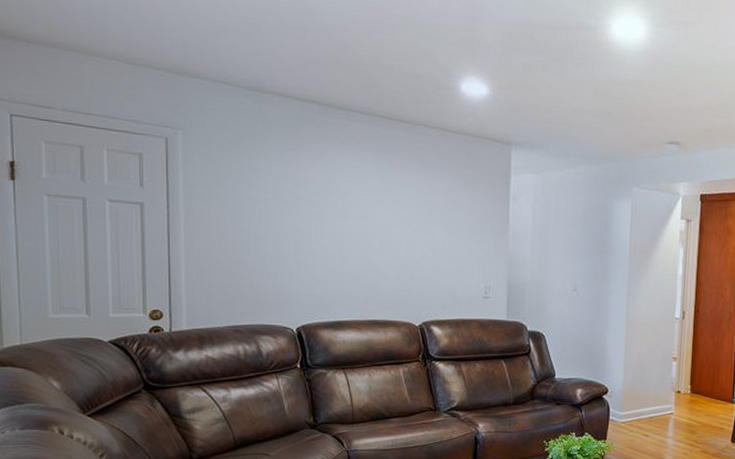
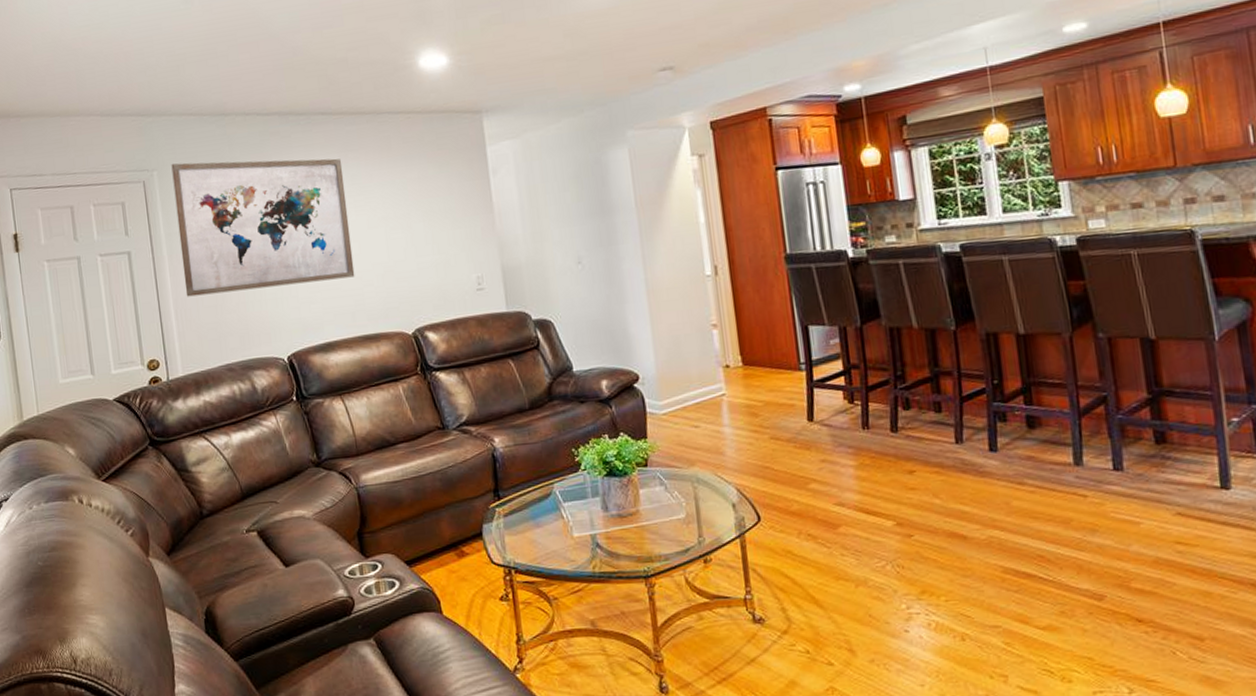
wall art: none [198,127,375,267] -> present [171,158,355,297]

